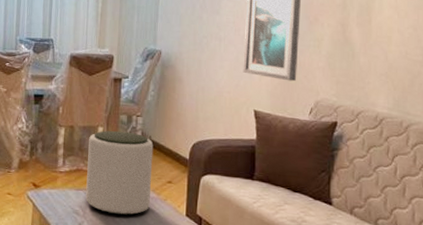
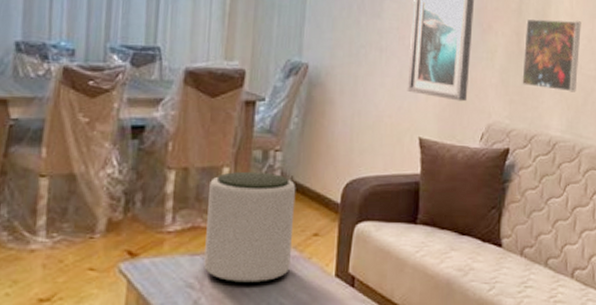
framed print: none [348,11,406,75] -> present [522,18,581,92]

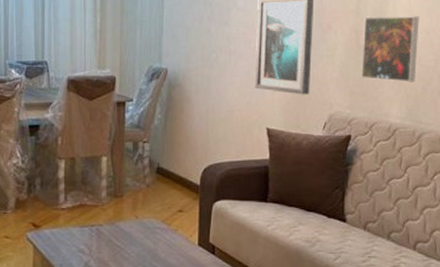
plant pot: present [204,171,296,283] -> none [91,159,162,250]

